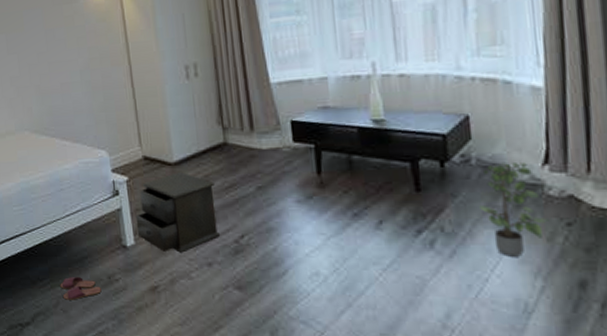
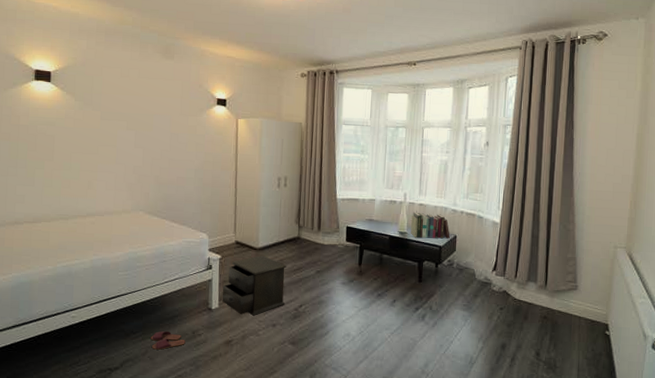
books: none [389,86,458,126] -> present [411,212,450,239]
potted plant: present [479,161,549,257] -> none [454,267,491,328]

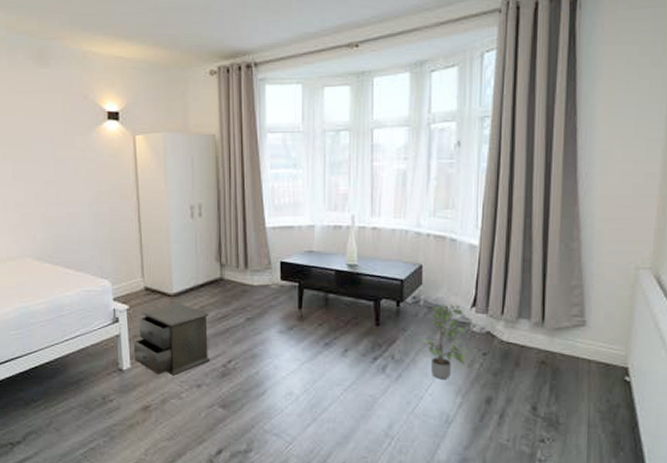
slippers: present [150,331,186,350] -> none [54,398,95,419]
books: present [411,212,450,239] -> none [363,238,414,270]
potted plant: none [454,267,491,328] -> present [422,304,471,379]

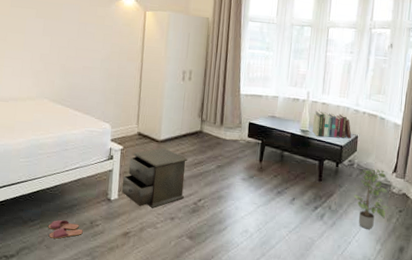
slippers: none [54,398,95,419] -> present [48,220,83,239]
books: none [363,238,414,270] -> present [312,110,352,139]

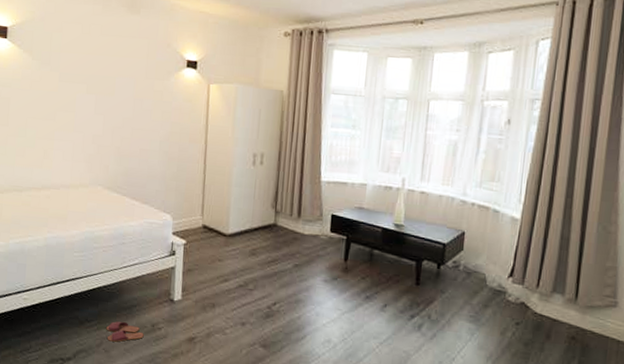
nightstand: present [121,148,187,208] -> none [185,243,260,312]
books: present [312,110,352,139] -> none [408,200,457,236]
potted plant: present [354,168,390,229] -> none [459,271,504,344]

